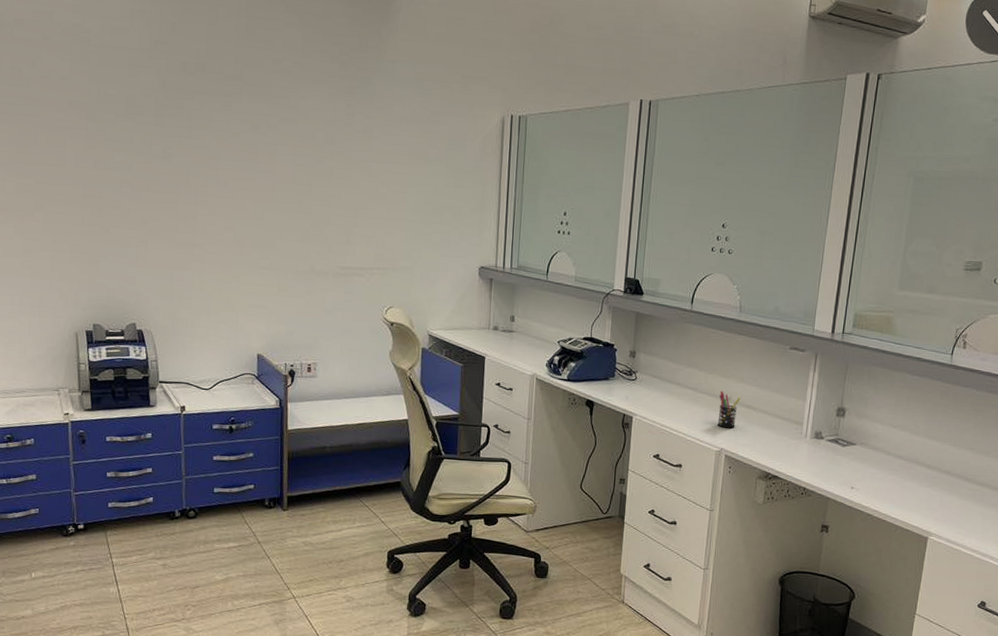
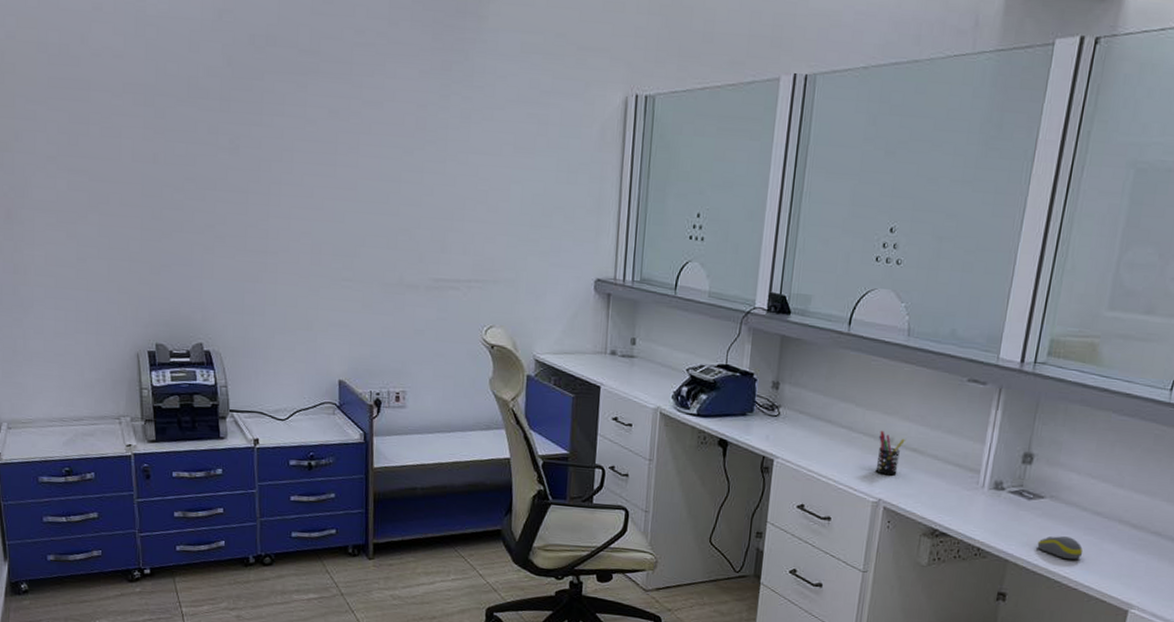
computer mouse: none [852,476,889,496] -> present [1037,536,1083,560]

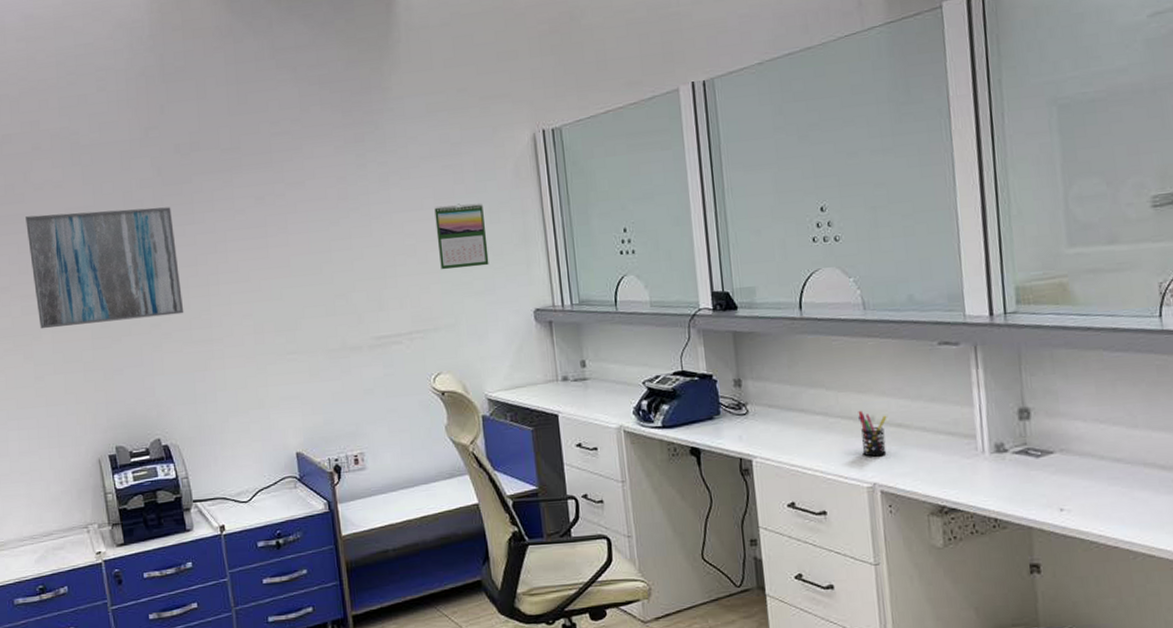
wall art: none [79,83,241,220] -> present [25,207,184,329]
calendar: none [509,155,562,226] -> present [434,203,489,270]
computer mouse: present [1037,536,1083,560] -> none [1059,491,1114,516]

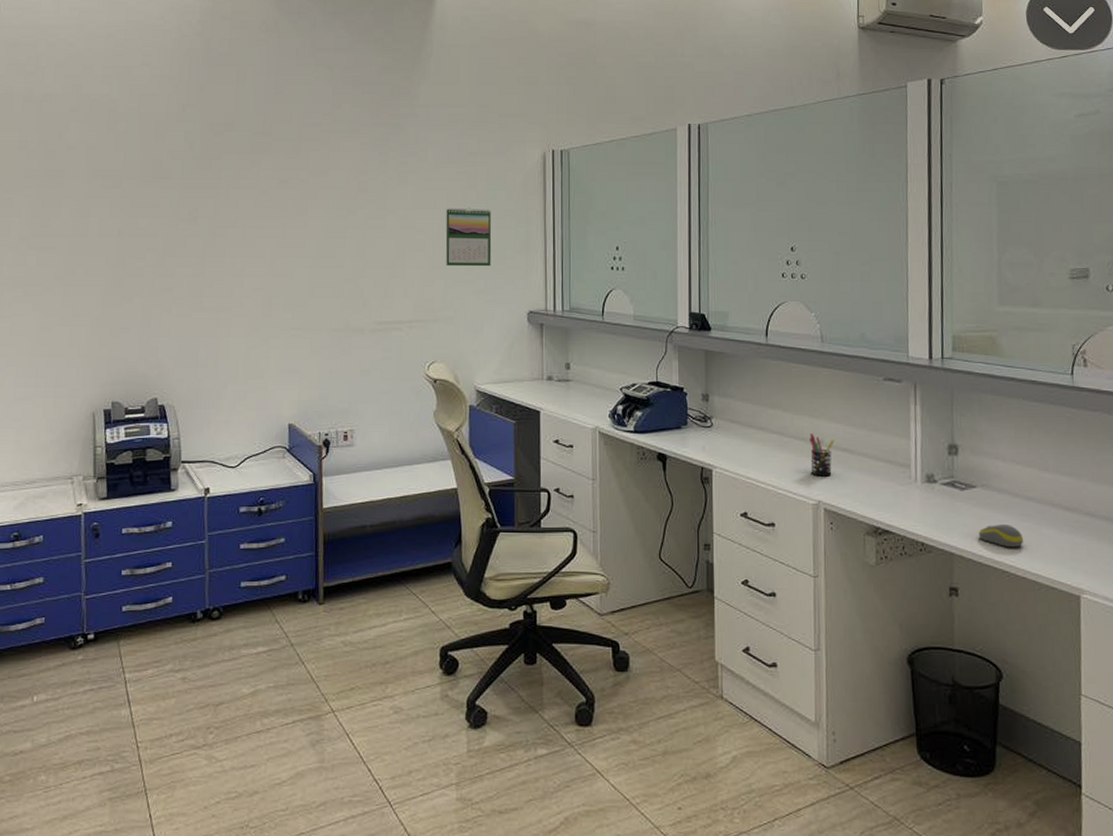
wall art: present [25,207,184,329] -> none [53,173,198,282]
computer mouse: none [1059,491,1114,516] -> present [978,525,1024,548]

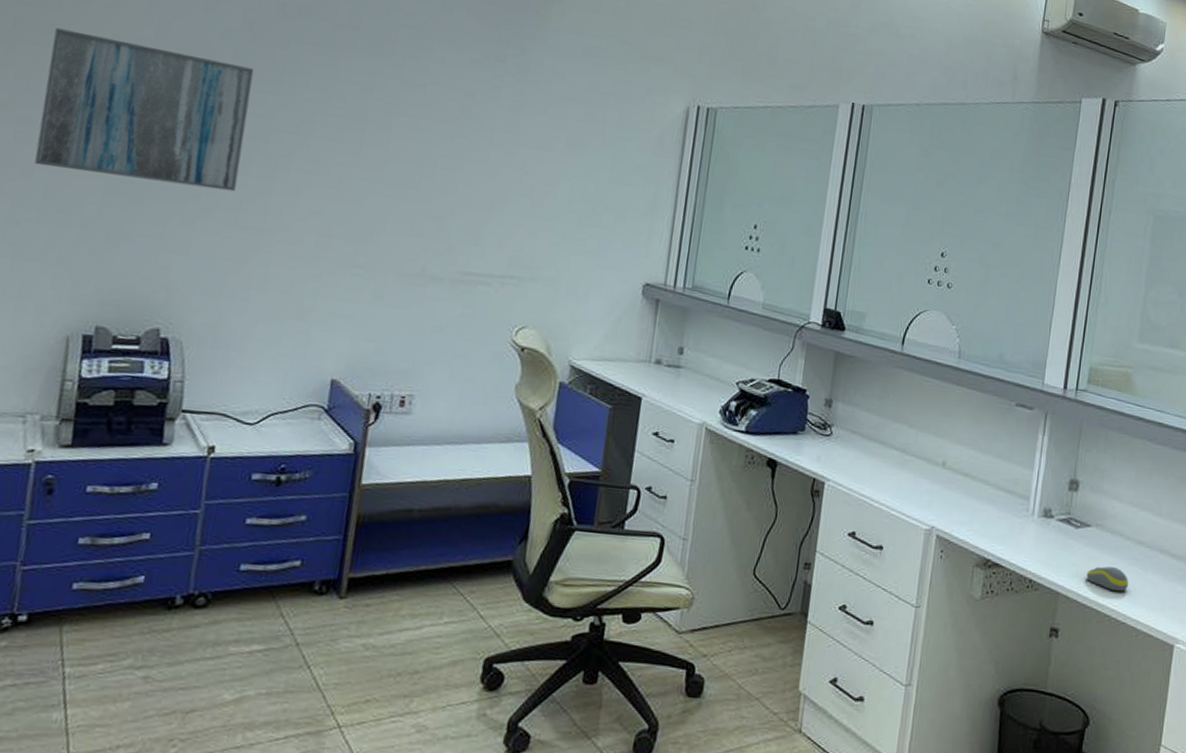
wall art: none [53,173,198,282] -> present [34,28,254,192]
calendar: present [445,207,492,267] -> none [555,151,617,227]
pen holder: present [809,434,835,477] -> none [928,454,957,502]

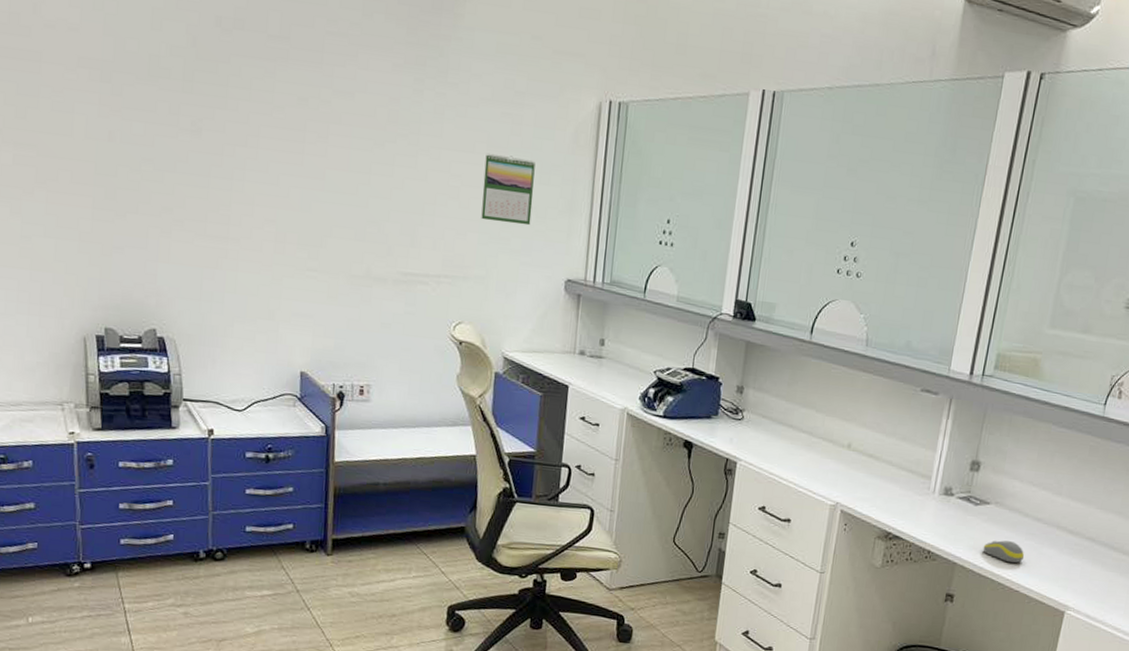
wall art: present [34,28,254,192] -> none [29,54,202,204]
calendar: none [555,151,617,227] -> present [481,153,536,226]

